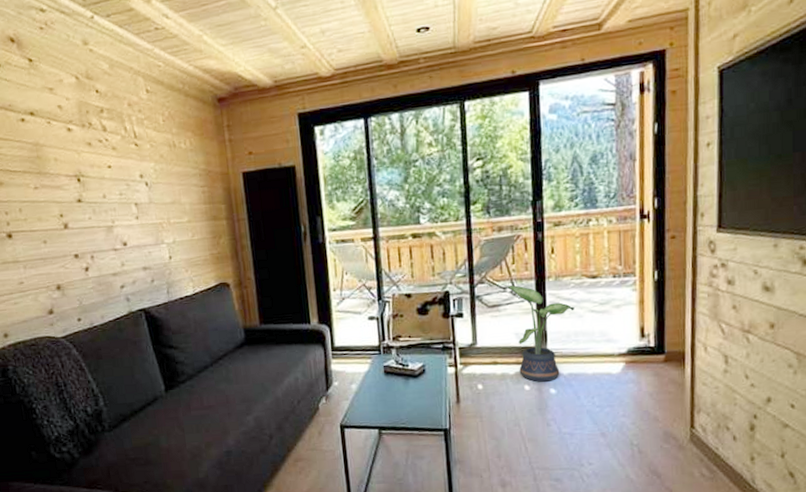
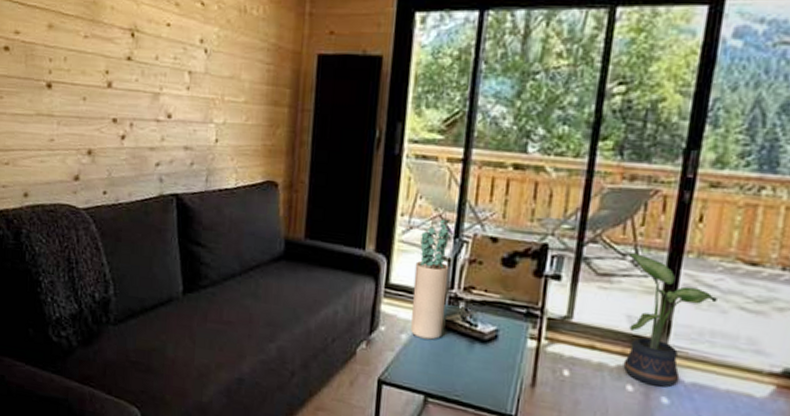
vase: none [352,282,384,385] -> present [411,213,450,340]

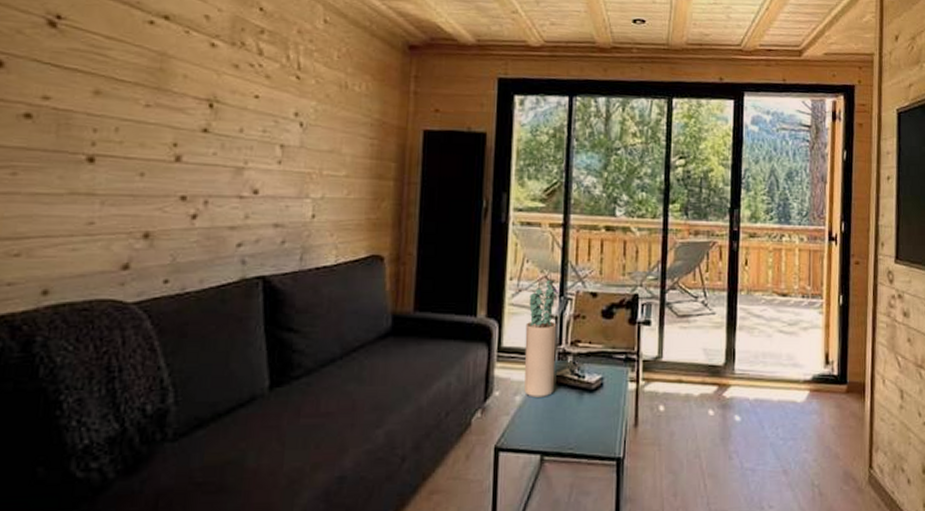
potted plant: present [623,253,717,388] -> none [698,295,764,407]

